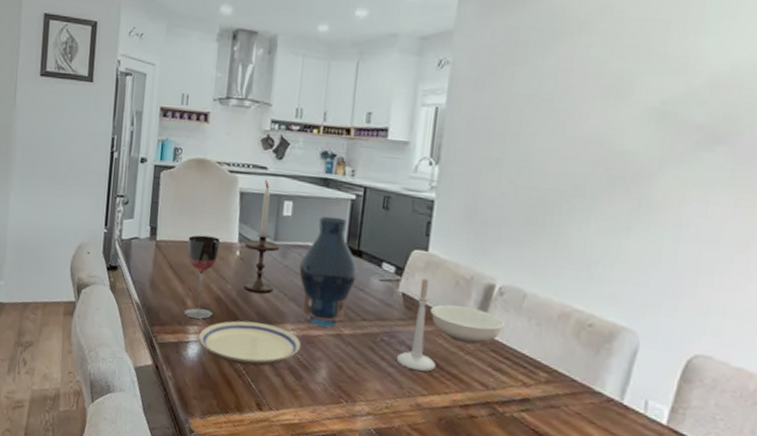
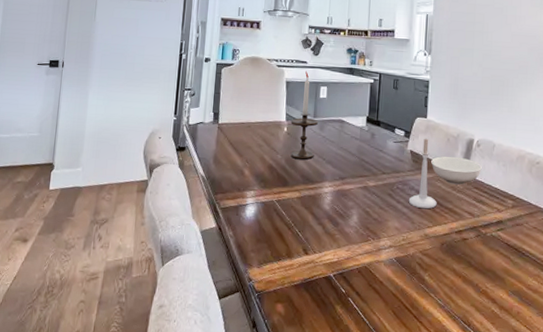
wineglass: present [184,235,220,319] -> none [242,117,271,185]
plate: present [199,321,302,367] -> none [255,183,337,219]
vase: present [299,216,357,328] -> none [333,96,377,182]

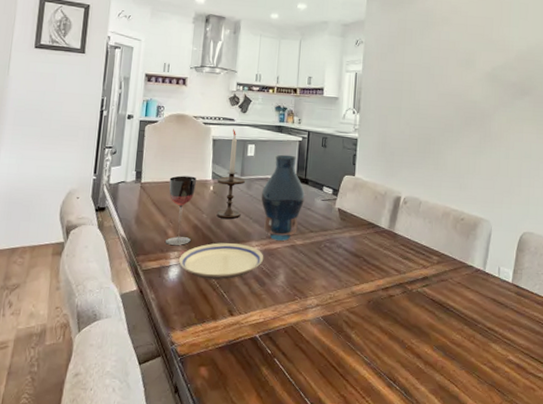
wineglass: none [242,117,271,185] -> present [166,175,196,246]
plate: none [255,183,337,219] -> present [179,243,264,280]
vase: none [333,96,377,182] -> present [261,154,305,241]
candlestick: present [408,138,437,209] -> none [336,196,364,267]
bowl: present [431,156,482,185] -> none [359,213,408,242]

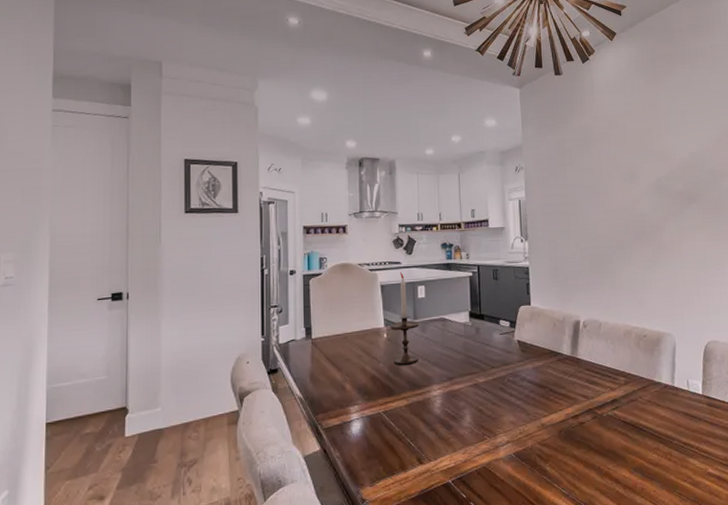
wineglass: present [166,175,196,246] -> none [340,326,370,400]
plate: present [179,243,264,280] -> none [360,389,448,430]
vase: present [261,154,305,241] -> none [437,292,482,381]

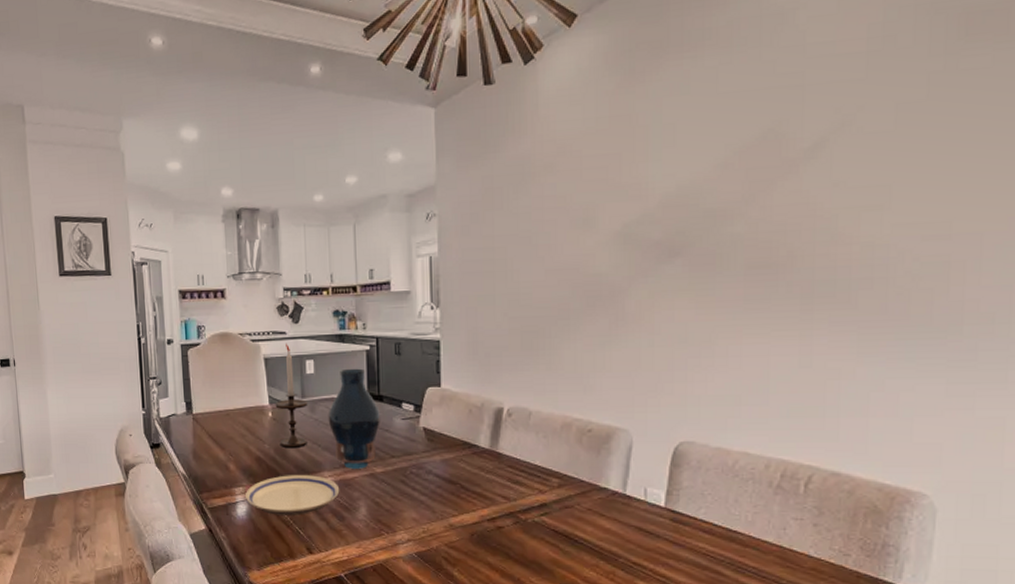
plate: none [360,389,448,430] -> present [246,475,340,516]
vase: none [437,292,482,381] -> present [328,368,380,469]

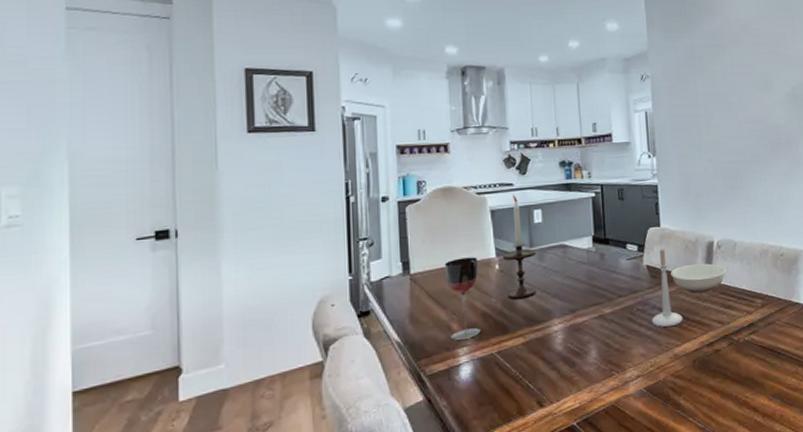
wineglass: none [222,403,255,481] -> present [444,257,481,341]
plate: present [246,475,340,516] -> none [470,324,570,372]
vase: present [328,368,380,469] -> none [556,214,607,313]
candlestick: none [426,411,462,496] -> present [651,249,683,328]
bowl: none [450,430,516,464] -> present [671,263,726,294]

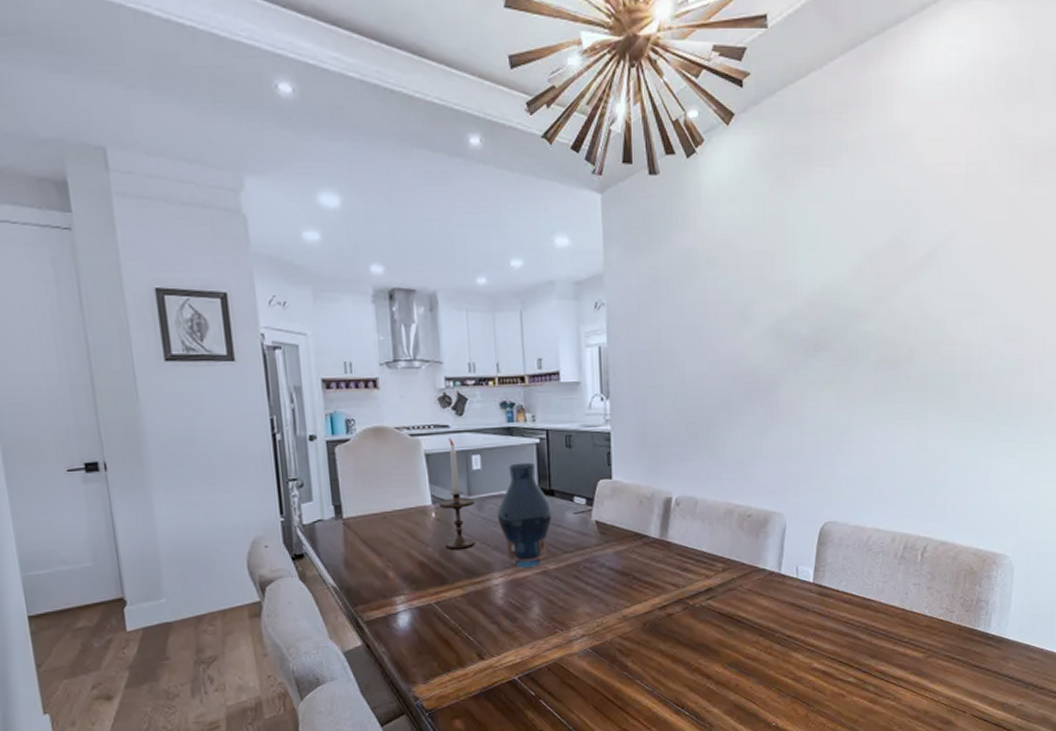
wineglass: present [444,257,481,341] -> none [378,503,418,589]
vase: none [556,214,607,313] -> present [497,462,552,568]
candlestick: present [651,249,683,328] -> none [599,503,634,588]
bowl: present [671,263,726,294] -> none [622,521,684,554]

